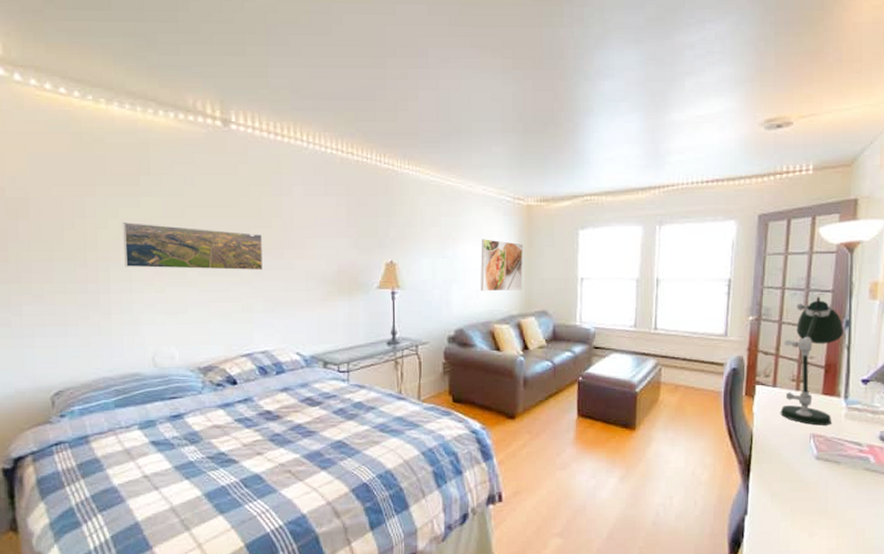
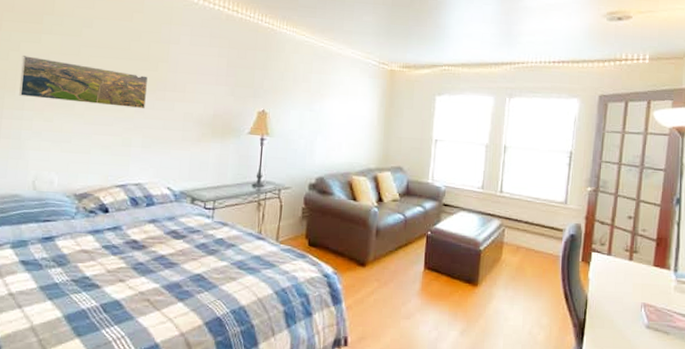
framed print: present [480,239,523,292] -> none [343,97,384,146]
desk lamp: present [780,296,844,426] -> none [614,174,675,296]

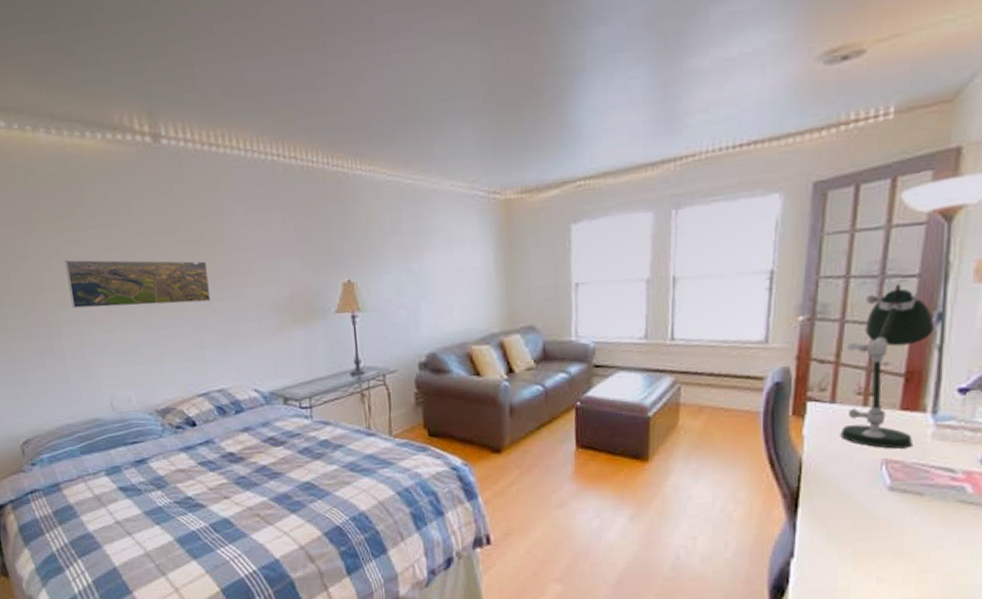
desk lamp: none [614,174,675,296] -> present [840,284,935,449]

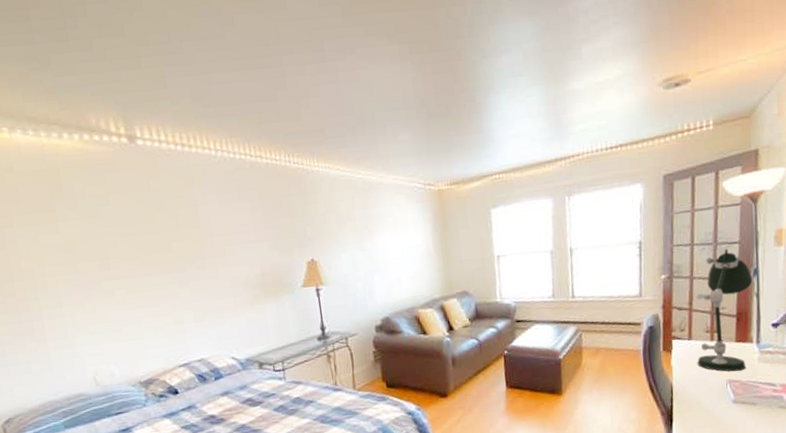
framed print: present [64,259,211,309] -> none [43,246,189,293]

